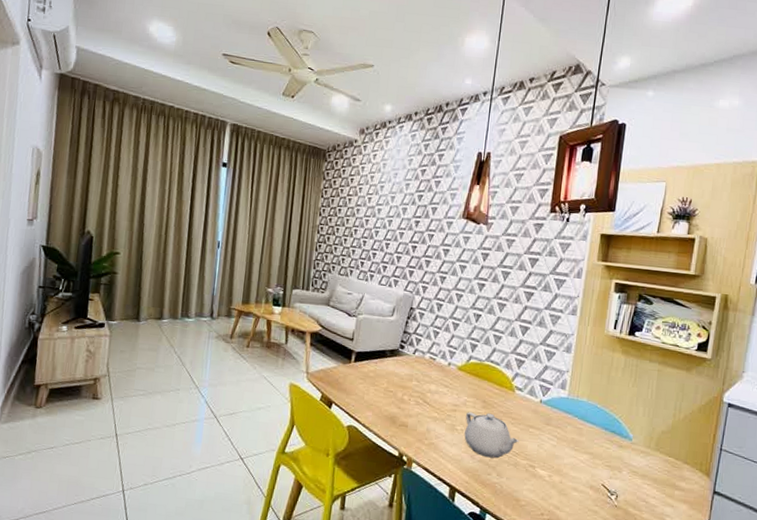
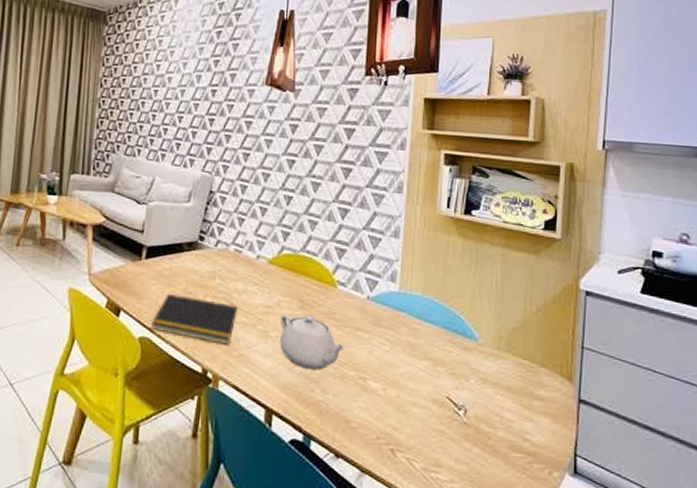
notepad: none [357,391,430,435] -> present [151,293,237,345]

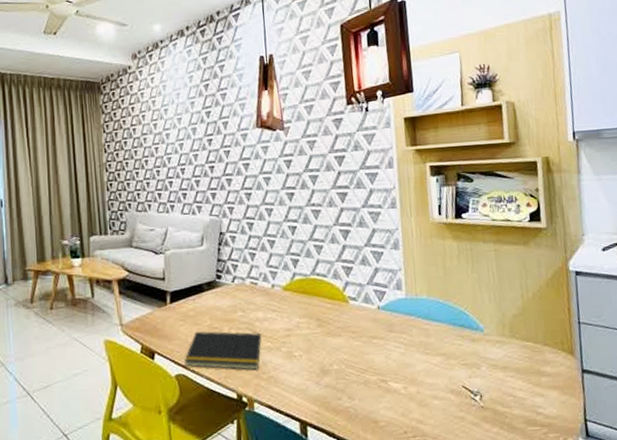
teapot: present [280,314,345,370] -> none [301,331,364,381]

